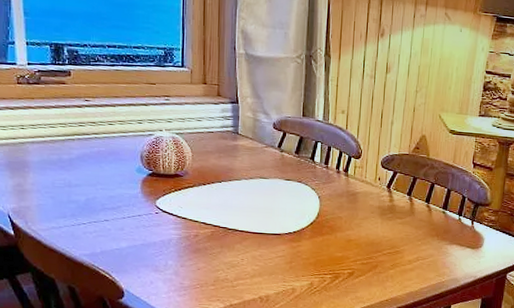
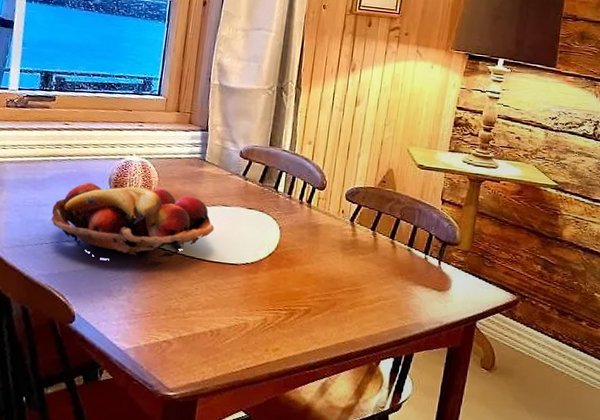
fruit basket: none [84,160,254,236] -> present [50,182,214,260]

